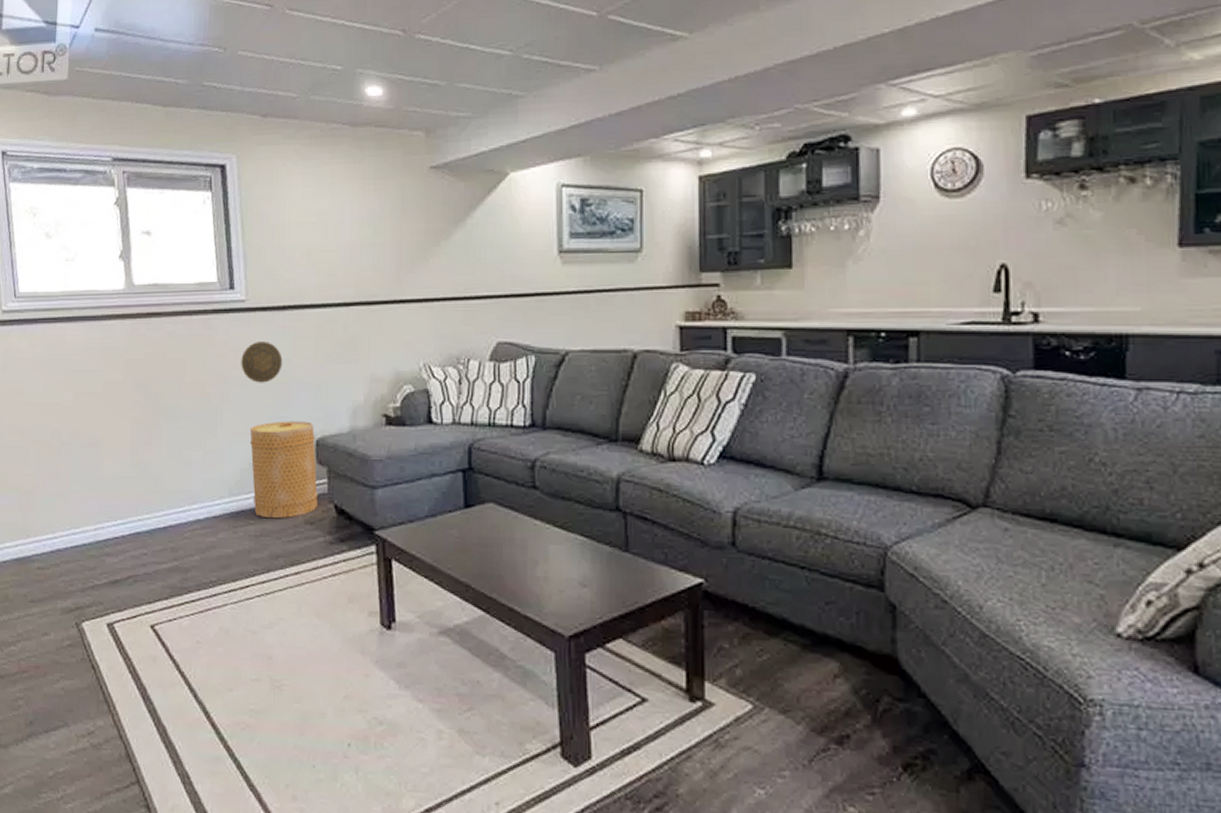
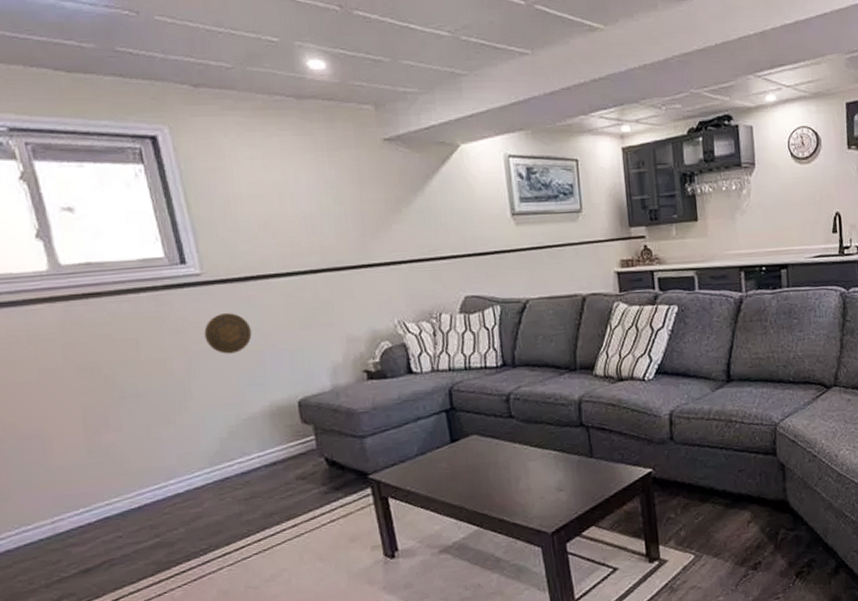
basket: present [249,421,318,519] -> none [224,385,308,481]

